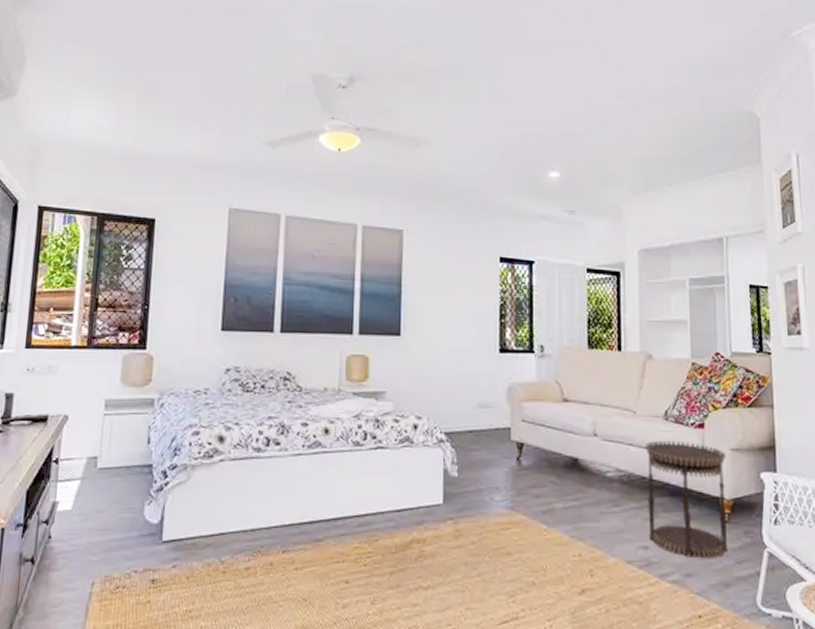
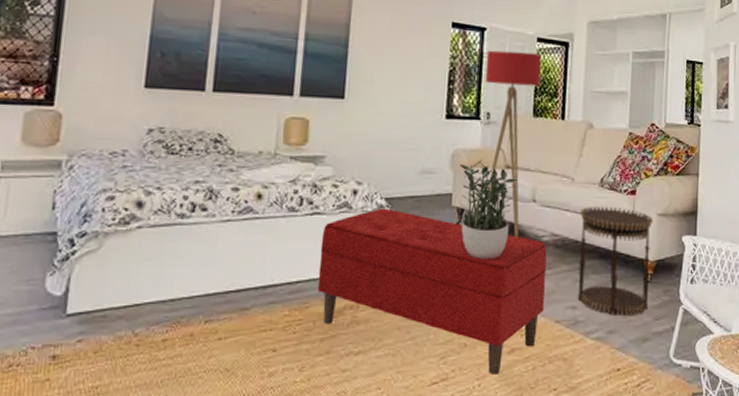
bench: none [384,442,614,616] -> present [317,208,547,374]
potted plant: none [516,393,576,495] -> present [460,160,518,260]
floor lamp: none [536,283,592,472] -> present [481,50,541,237]

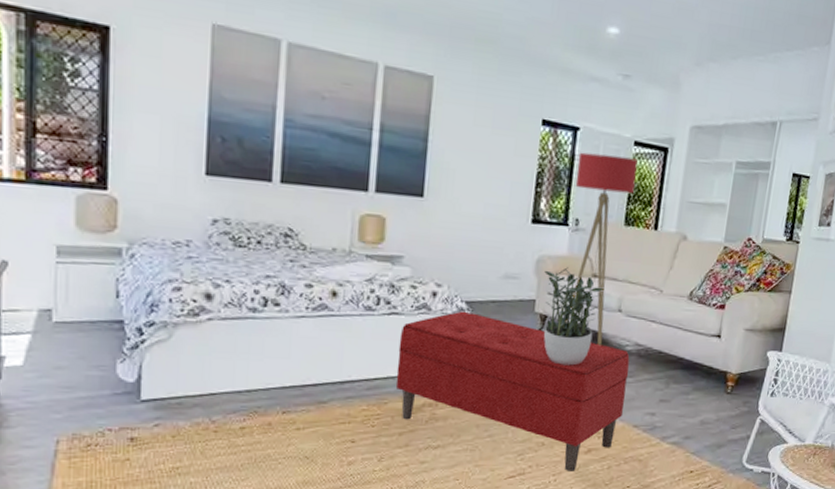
side table: present [577,206,654,315] -> none [656,318,741,424]

